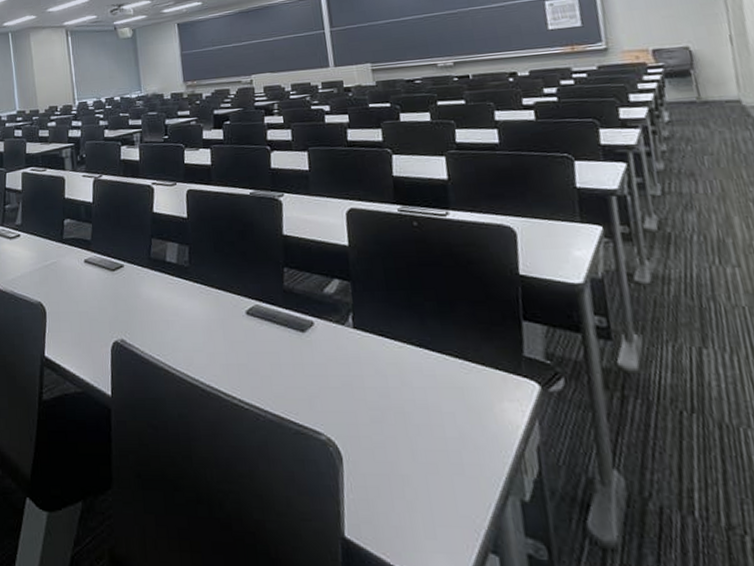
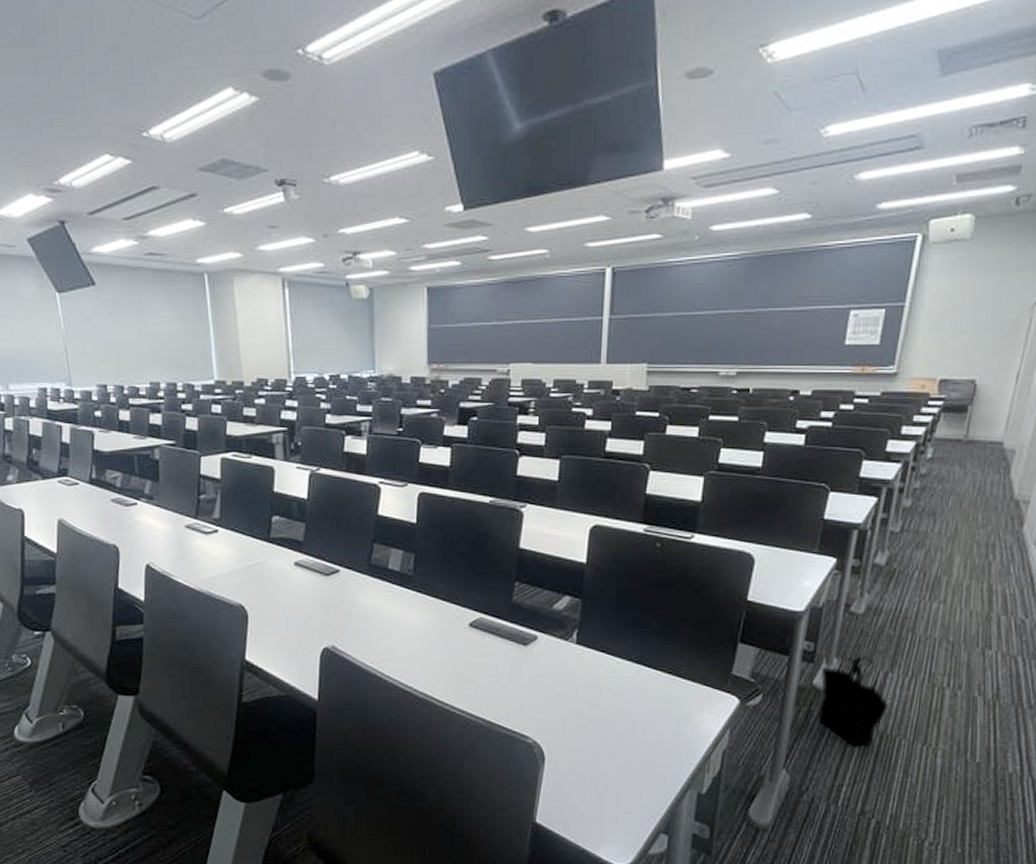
tote bag: none [621,331,717,441] -> present [817,656,888,748]

